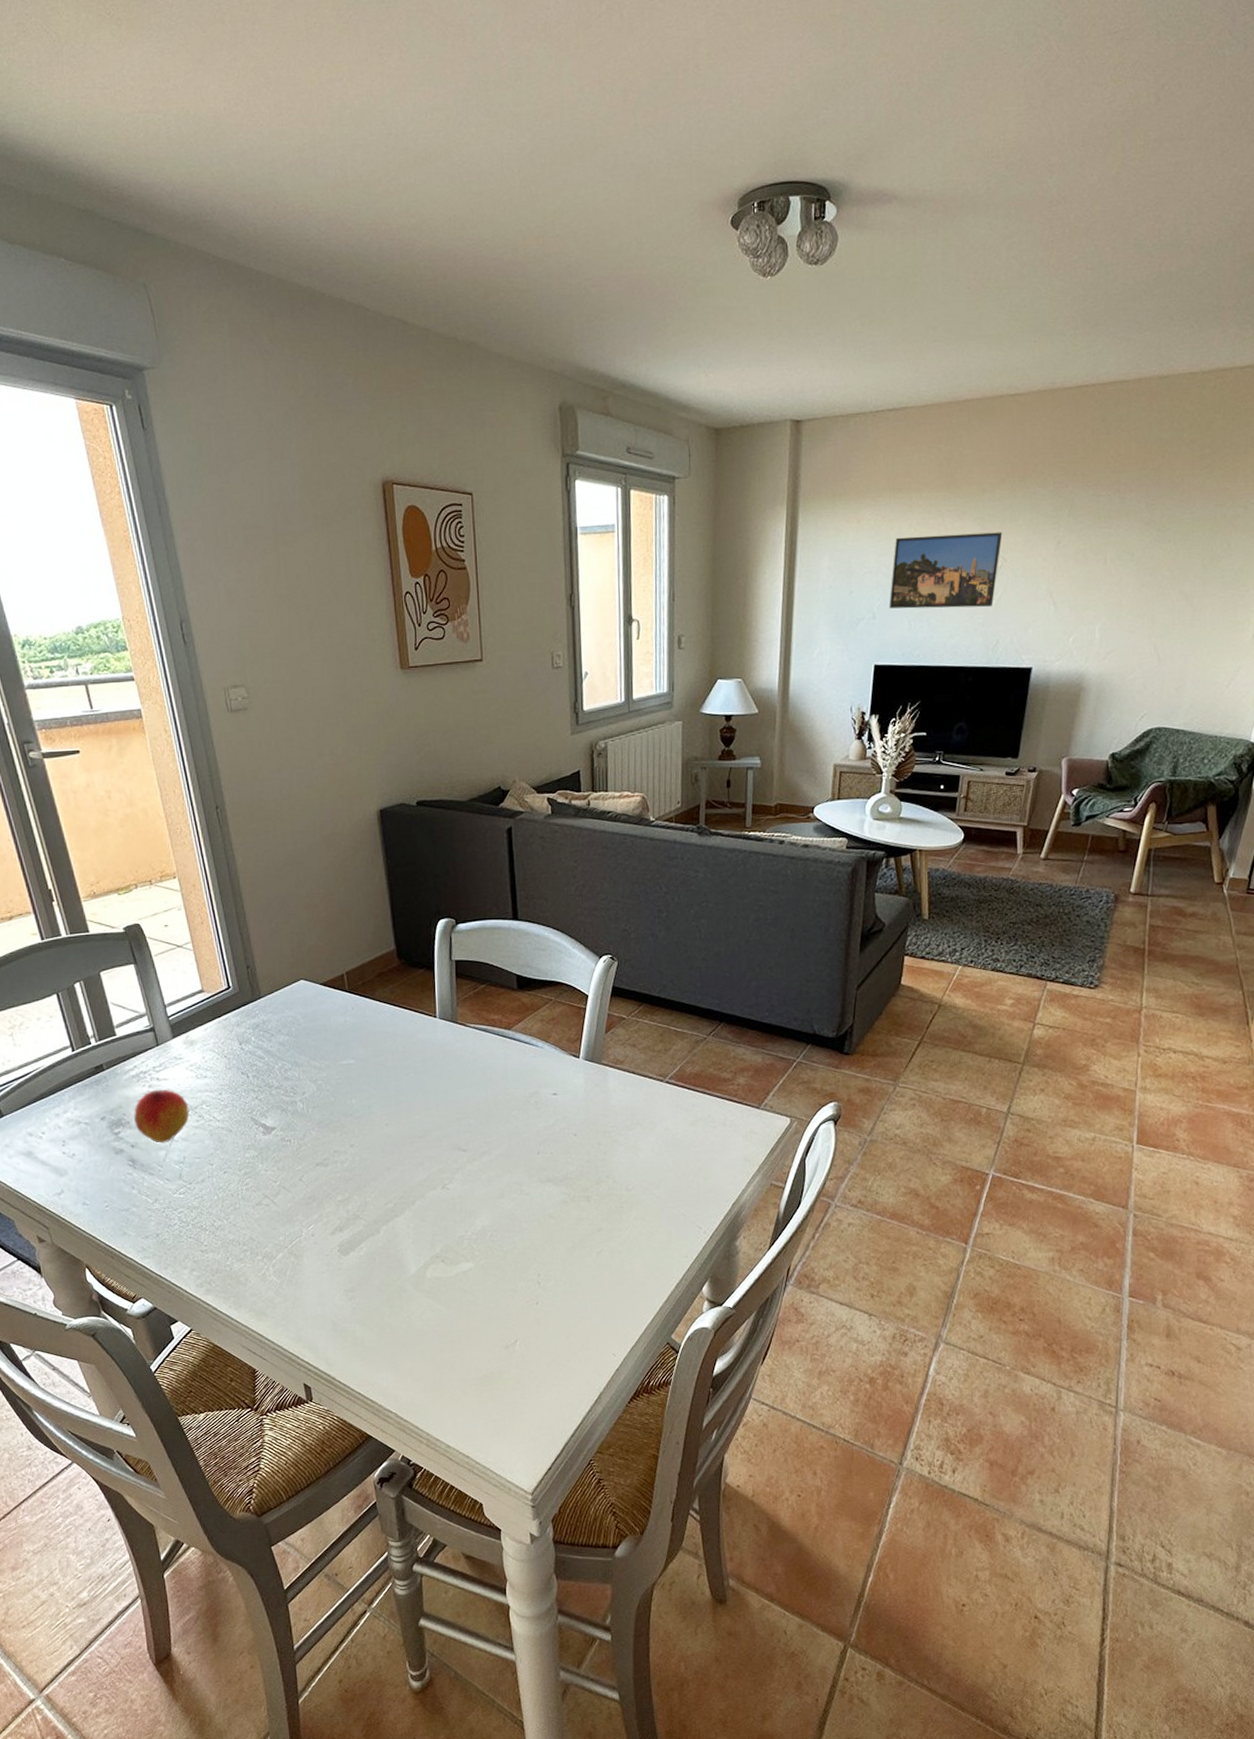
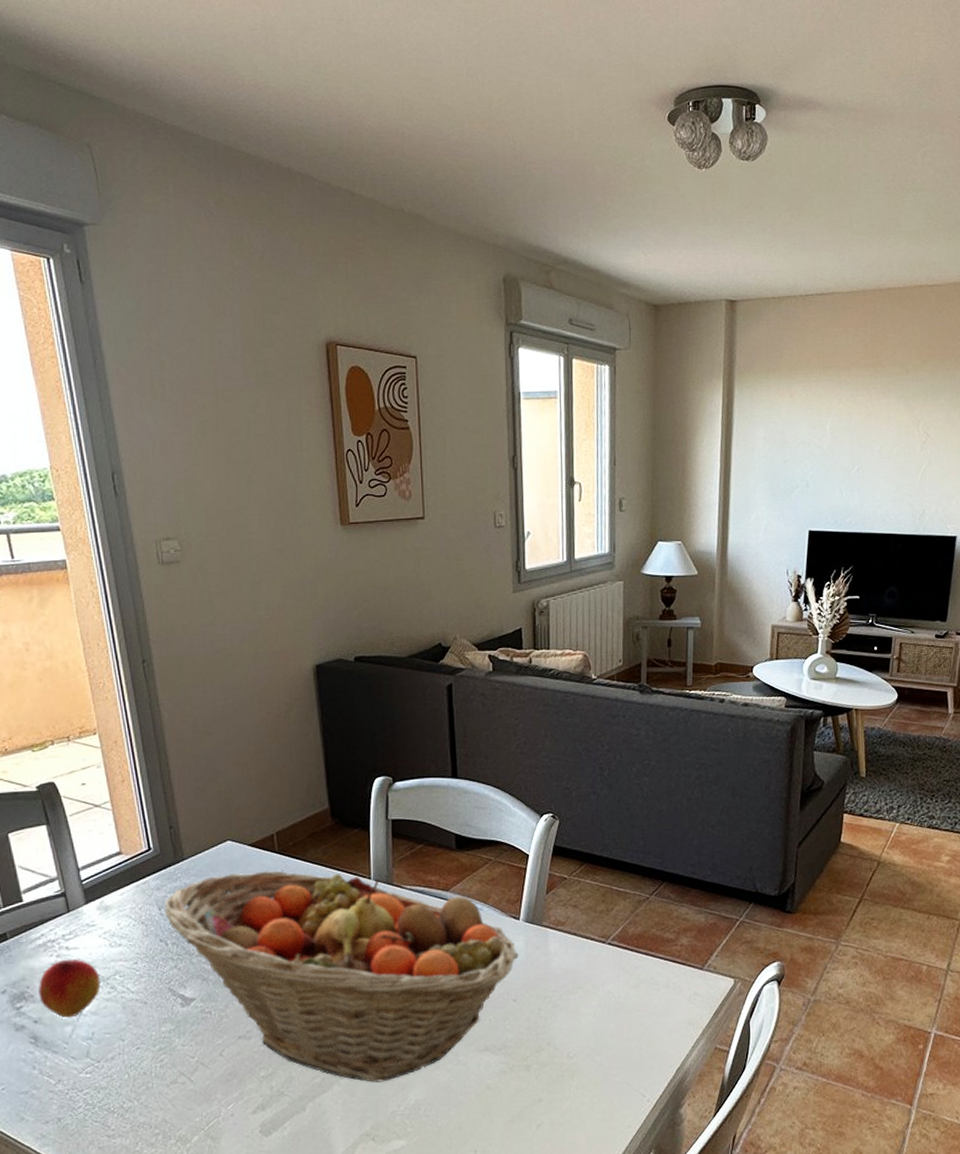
fruit basket: none [244,1009,579,1209] -> present [164,871,519,1083]
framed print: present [889,532,1003,609] -> none [821,409,926,479]

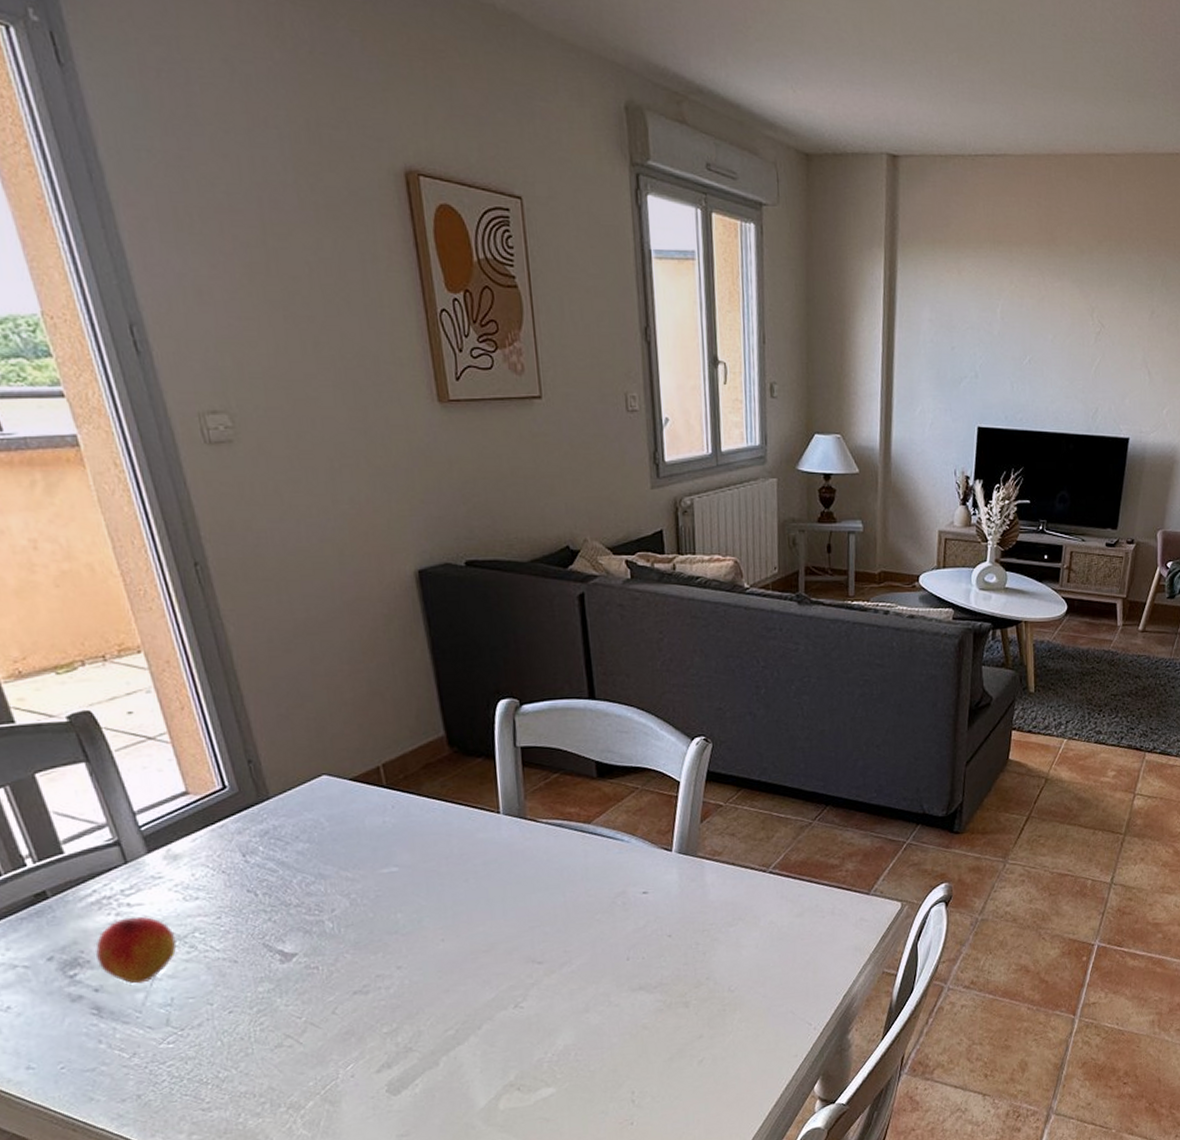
fruit basket: present [164,871,519,1083] -> none [249,807,673,1031]

